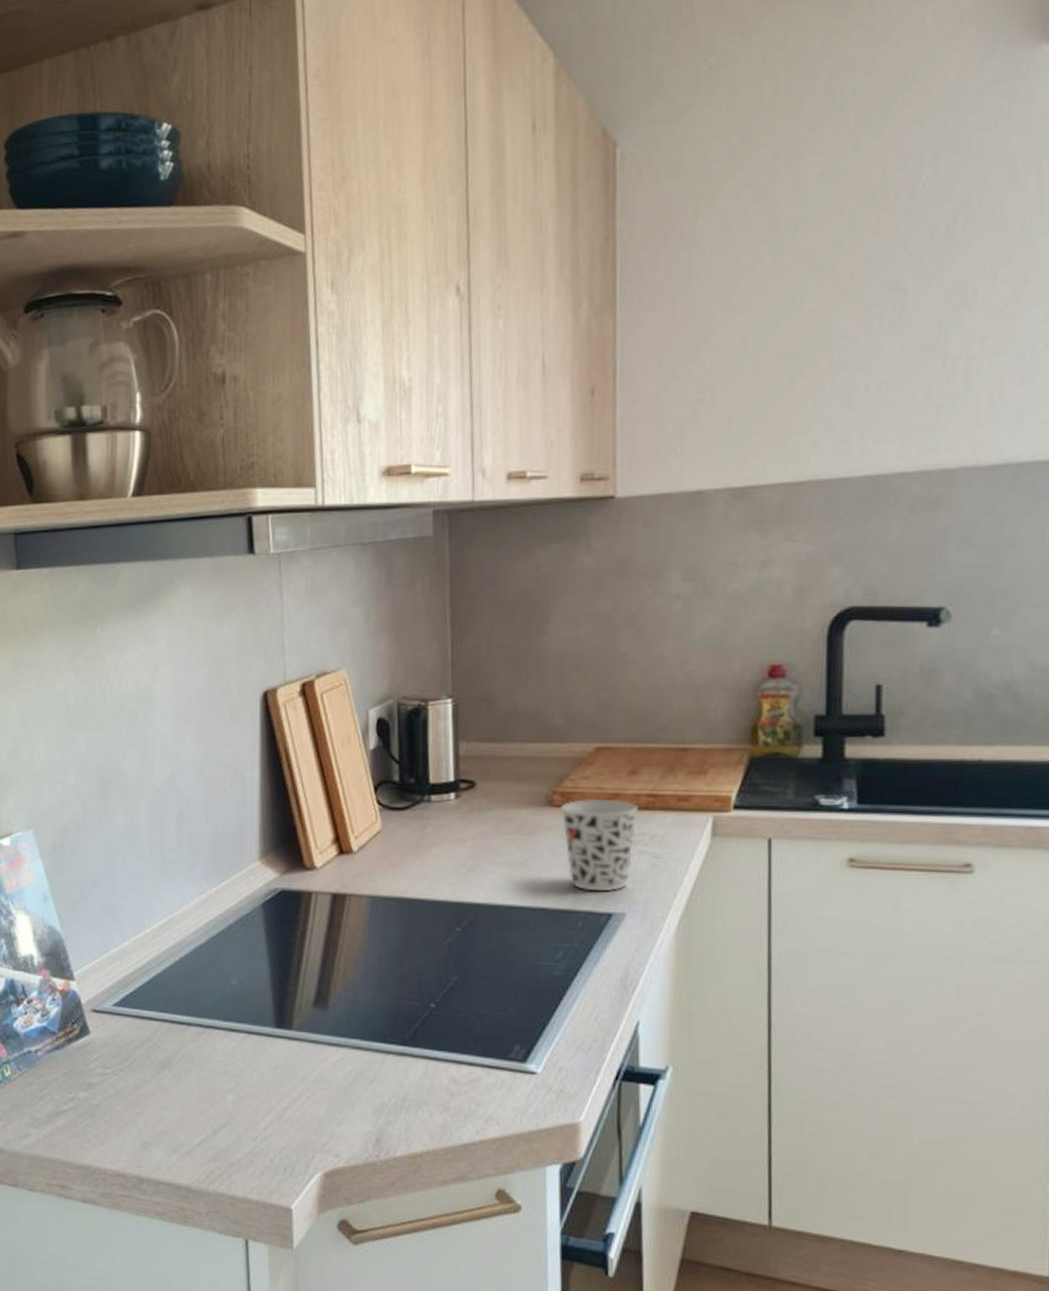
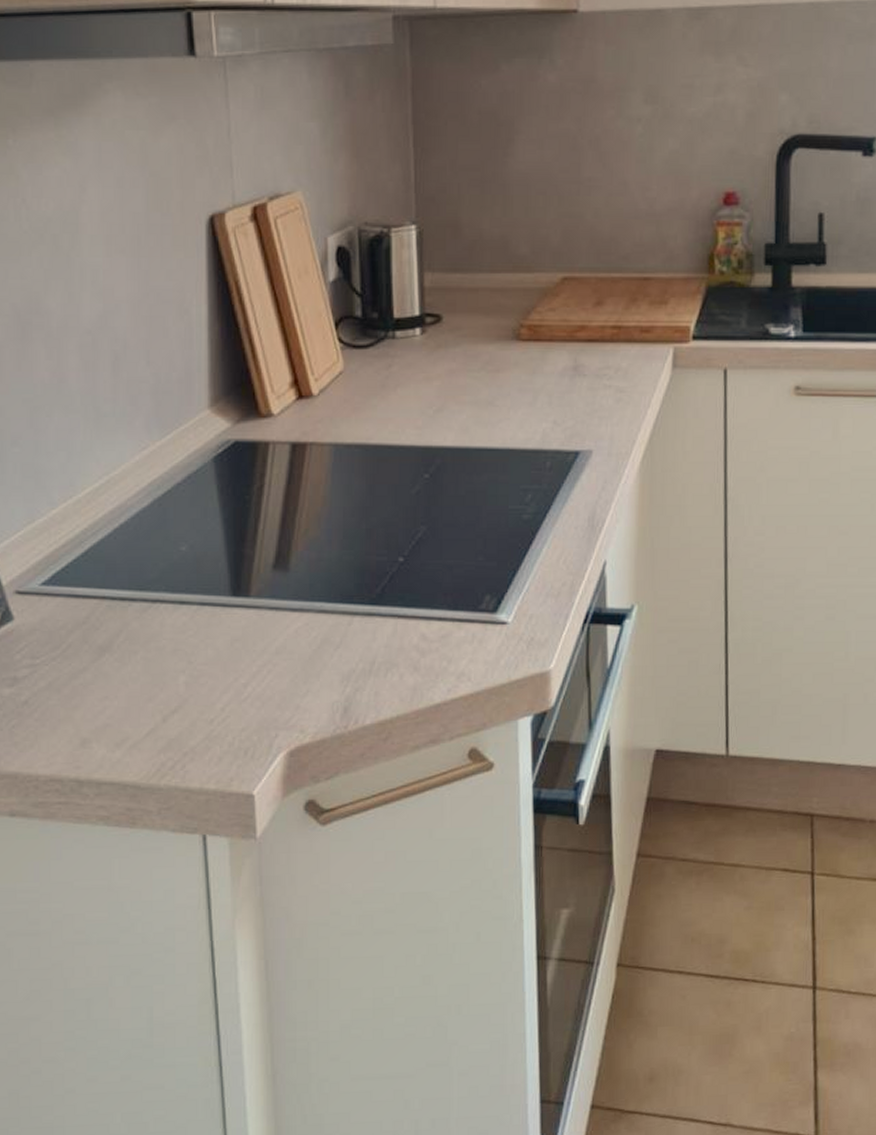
cup: present [560,798,638,892] -> none [528,331,603,429]

